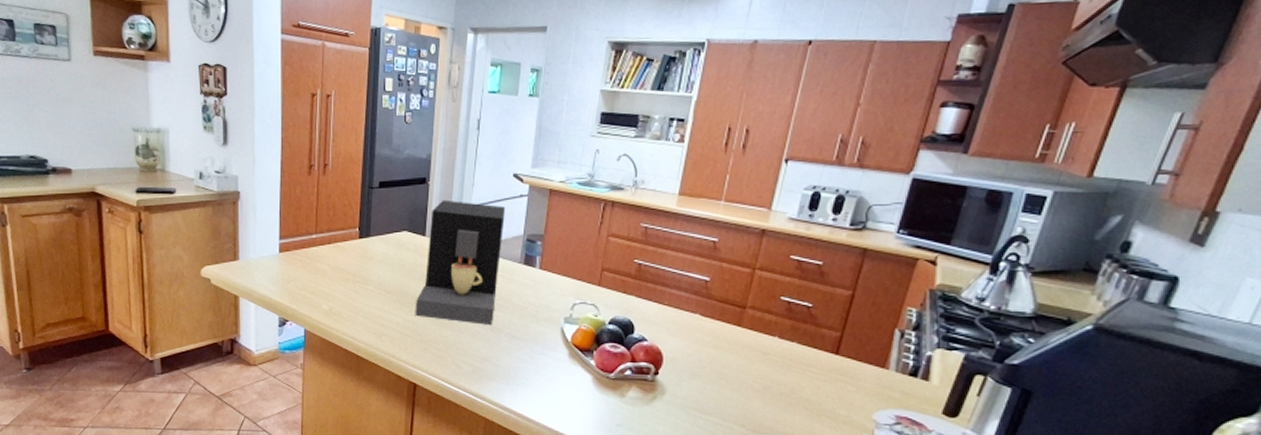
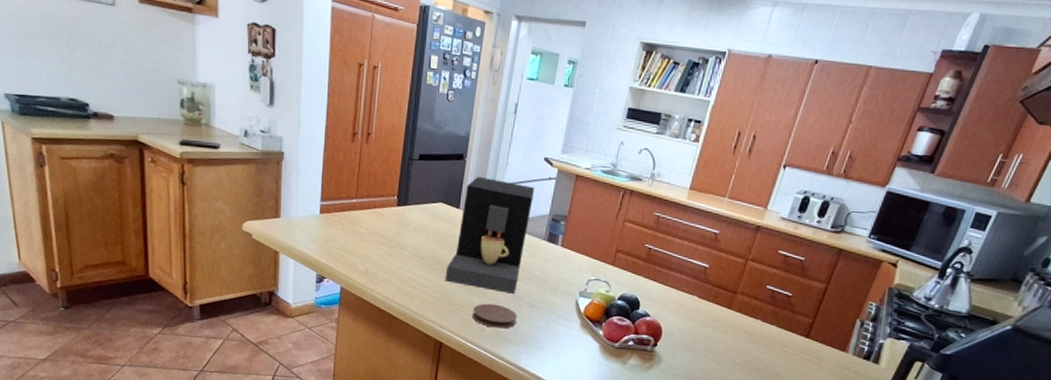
coaster: none [447,337,498,364] -> present [472,303,518,329]

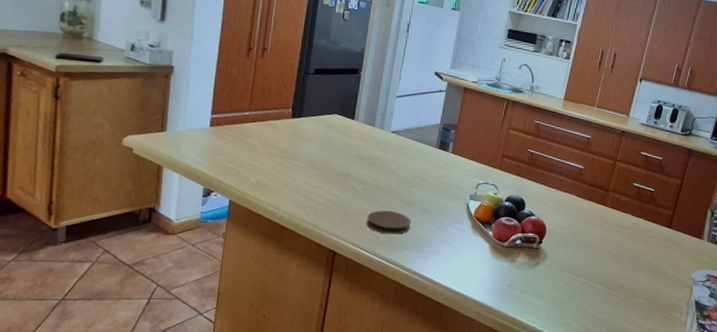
coffee maker: present [445,176,535,295] -> none [339,89,427,201]

